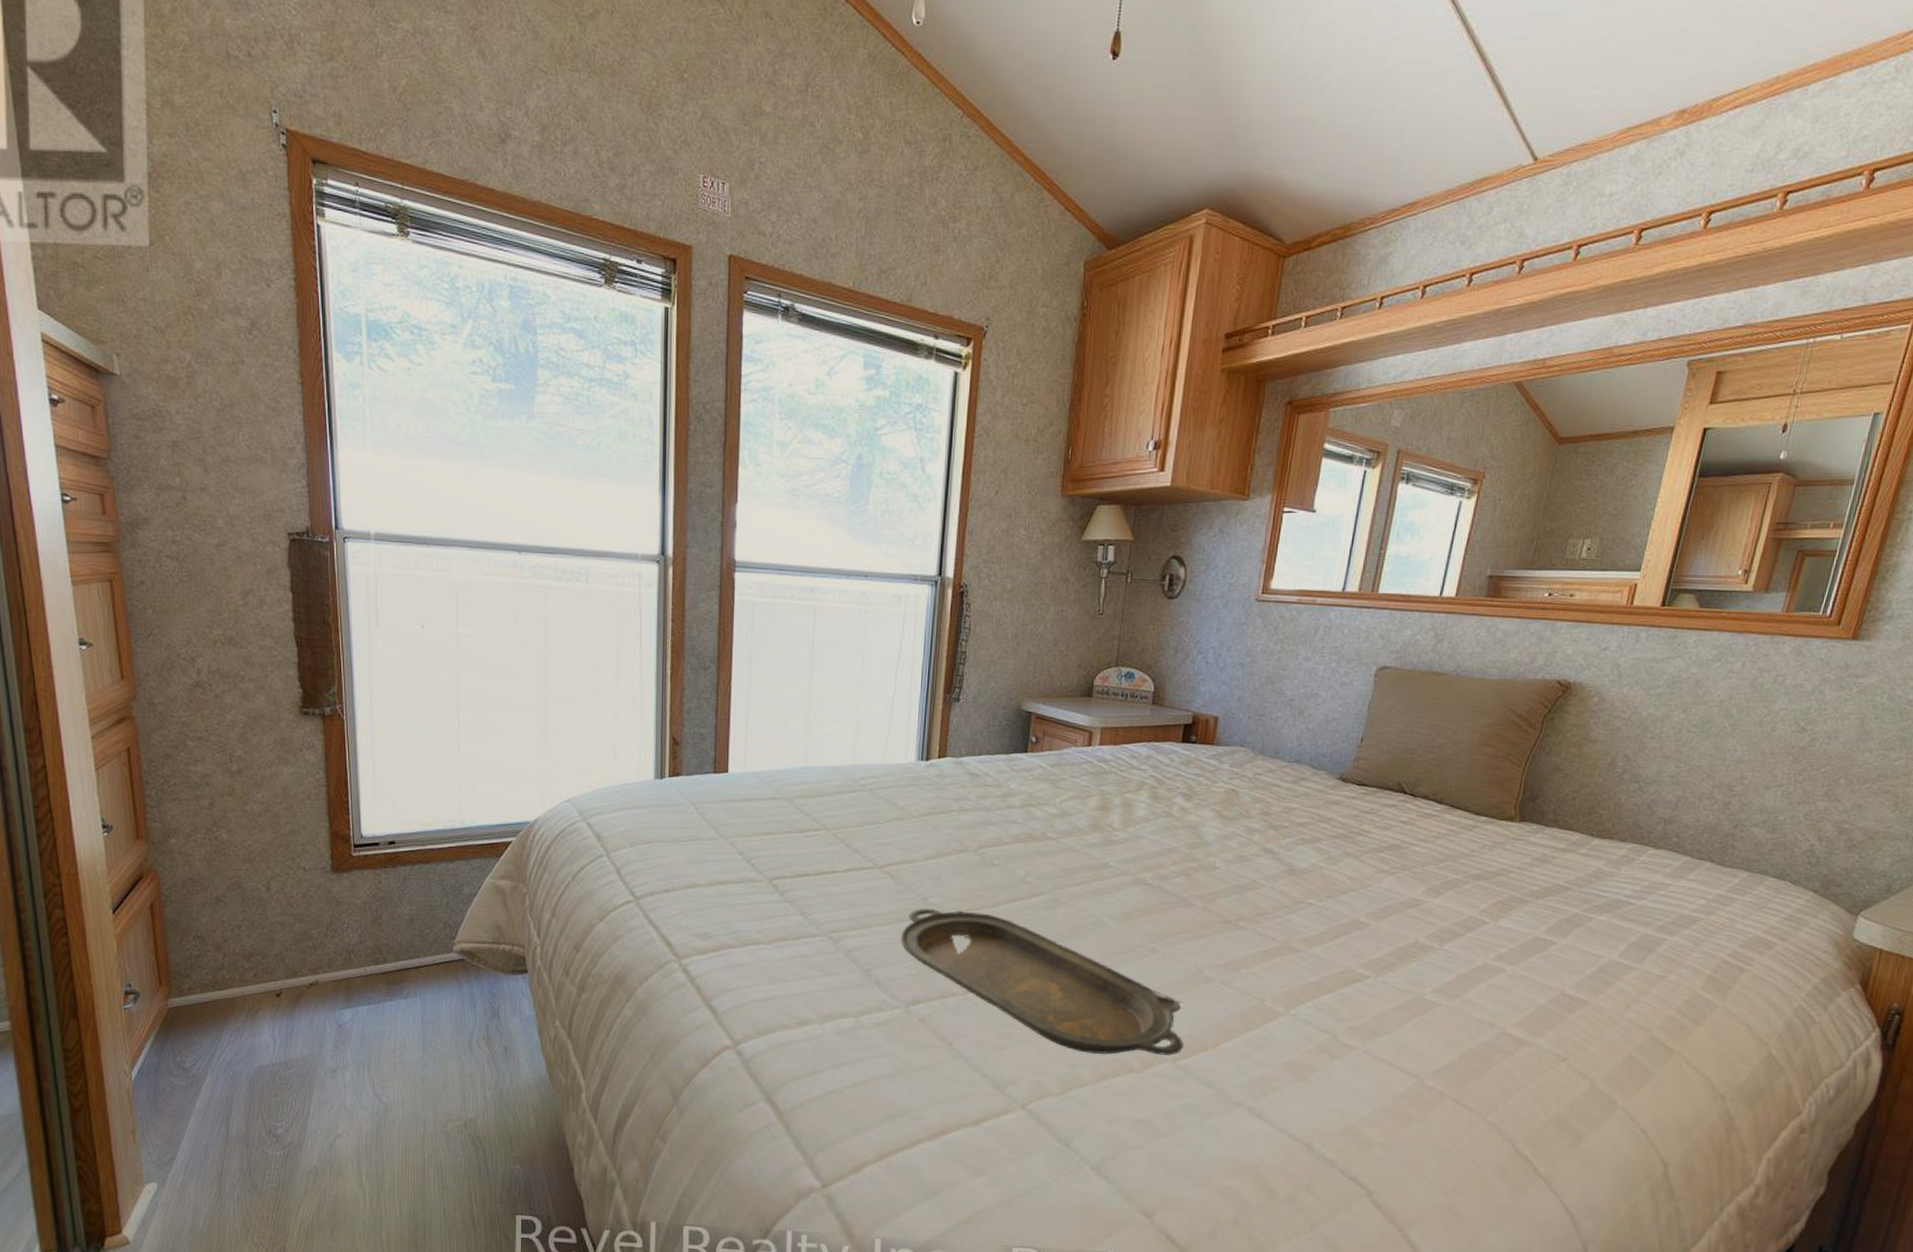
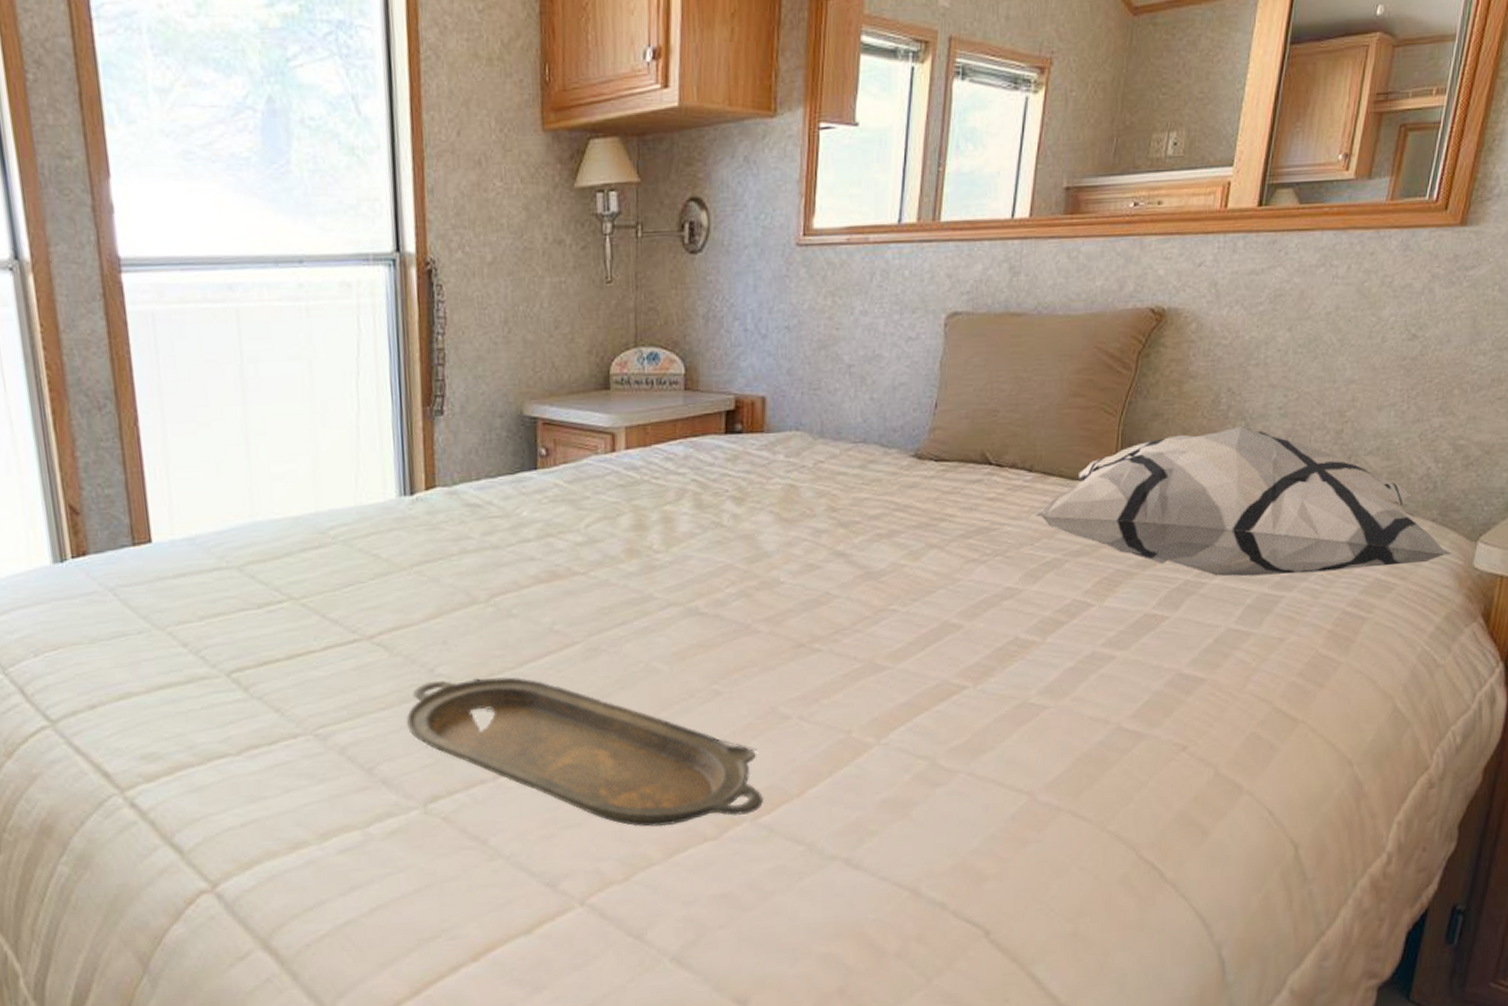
decorative pillow: none [1442,788,1835,928] -> present [1036,427,1455,577]

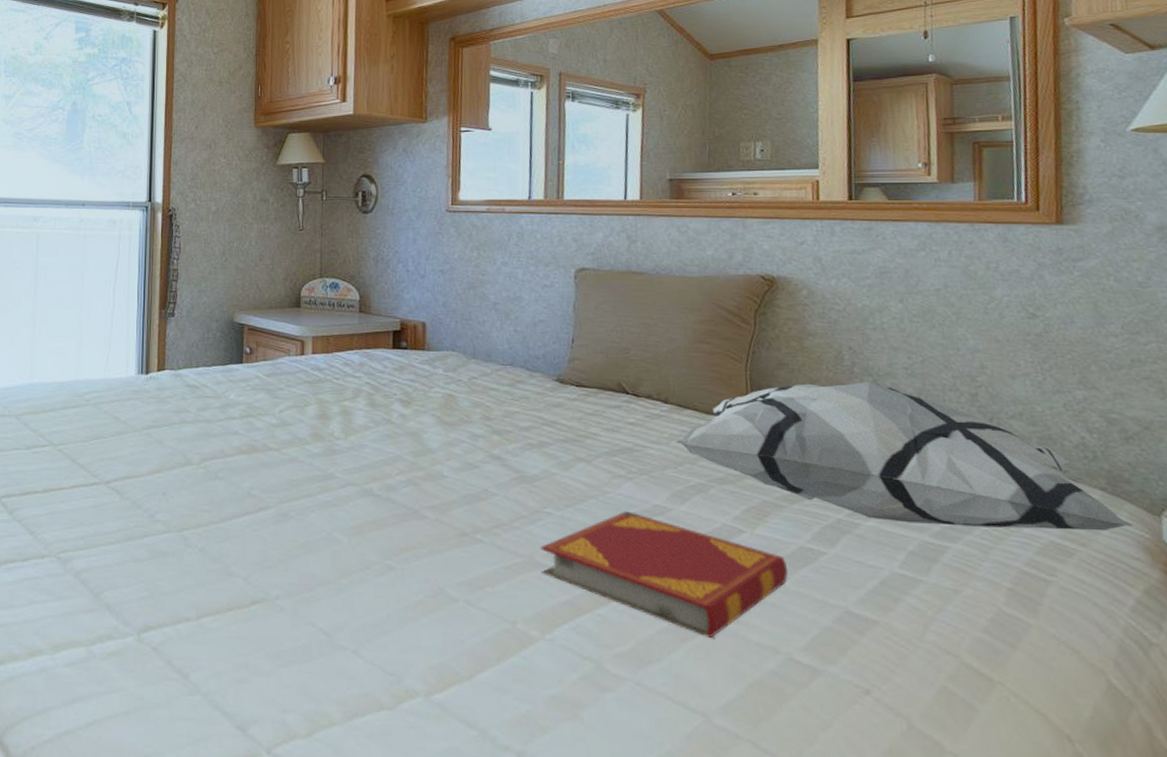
serving tray: present [405,676,763,827] -> none [129,524,435,689]
hardback book: none [881,598,1130,719] -> present [540,511,789,638]

